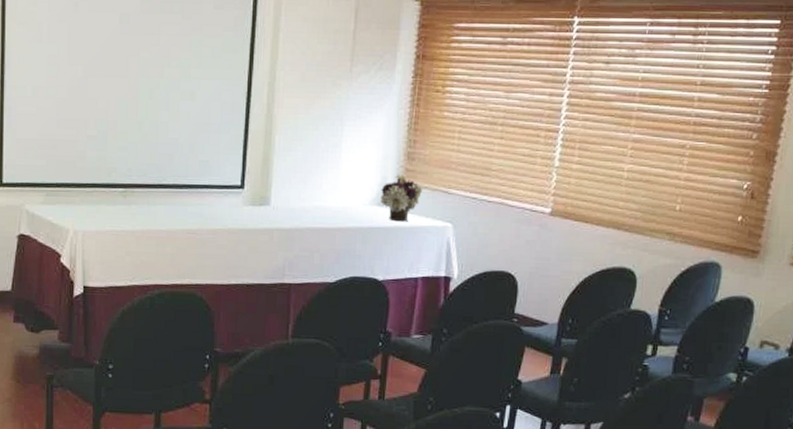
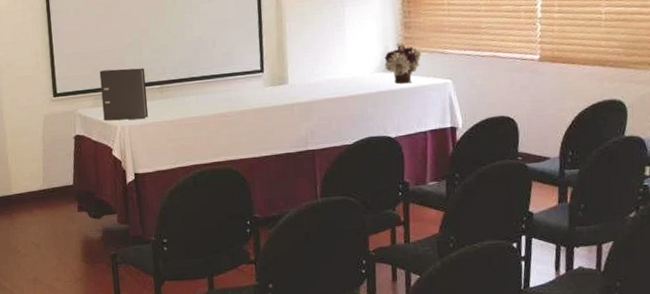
binder: none [54,163,108,226] -> present [99,68,149,121]

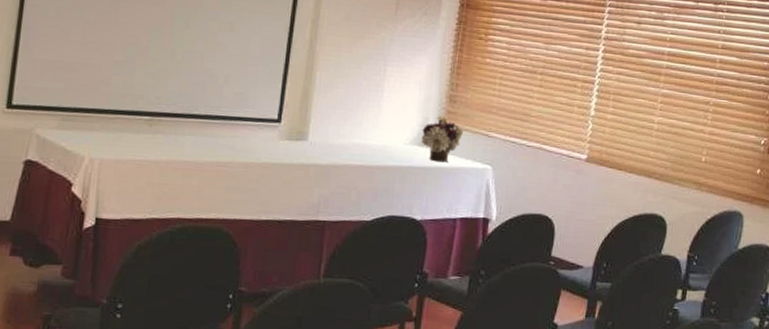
binder: present [99,68,149,121] -> none [68,87,134,154]

